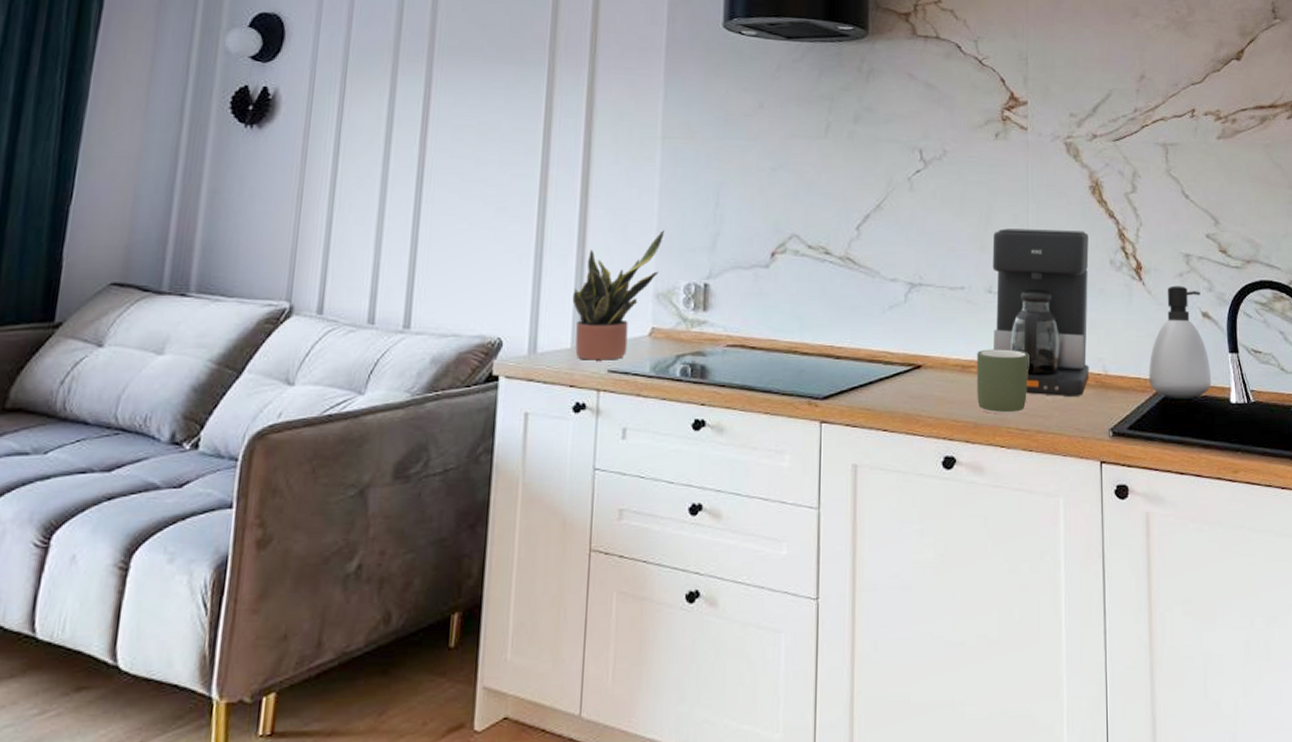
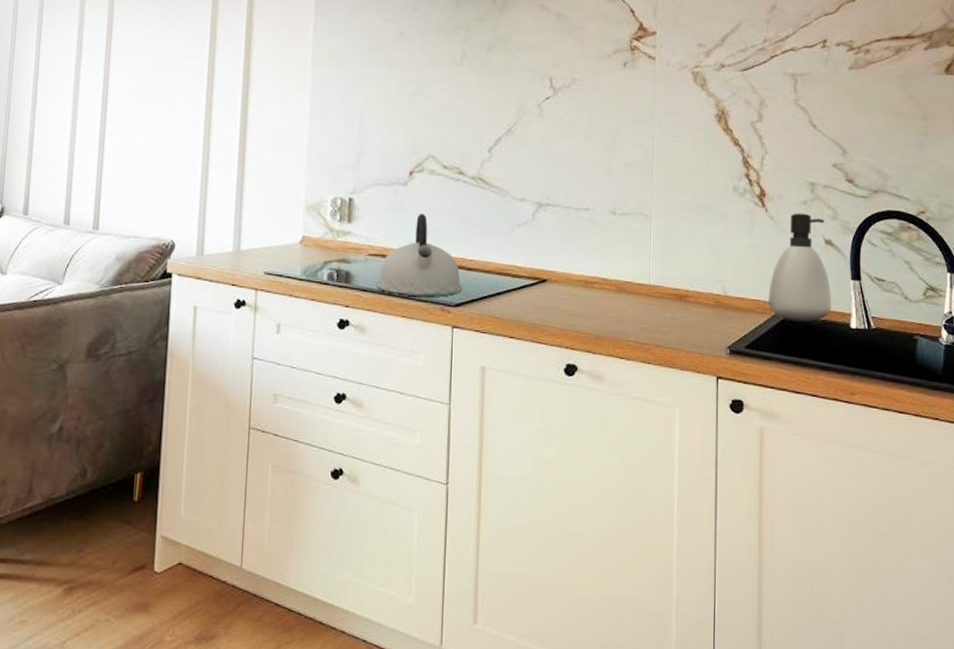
potted plant: present [572,230,665,360] -> none [234,149,315,264]
kettle: none [735,297,831,391] -> present [376,213,463,298]
mug: present [977,349,1029,415] -> none [599,267,651,329]
coffee maker: present [992,228,1089,396] -> none [615,154,713,315]

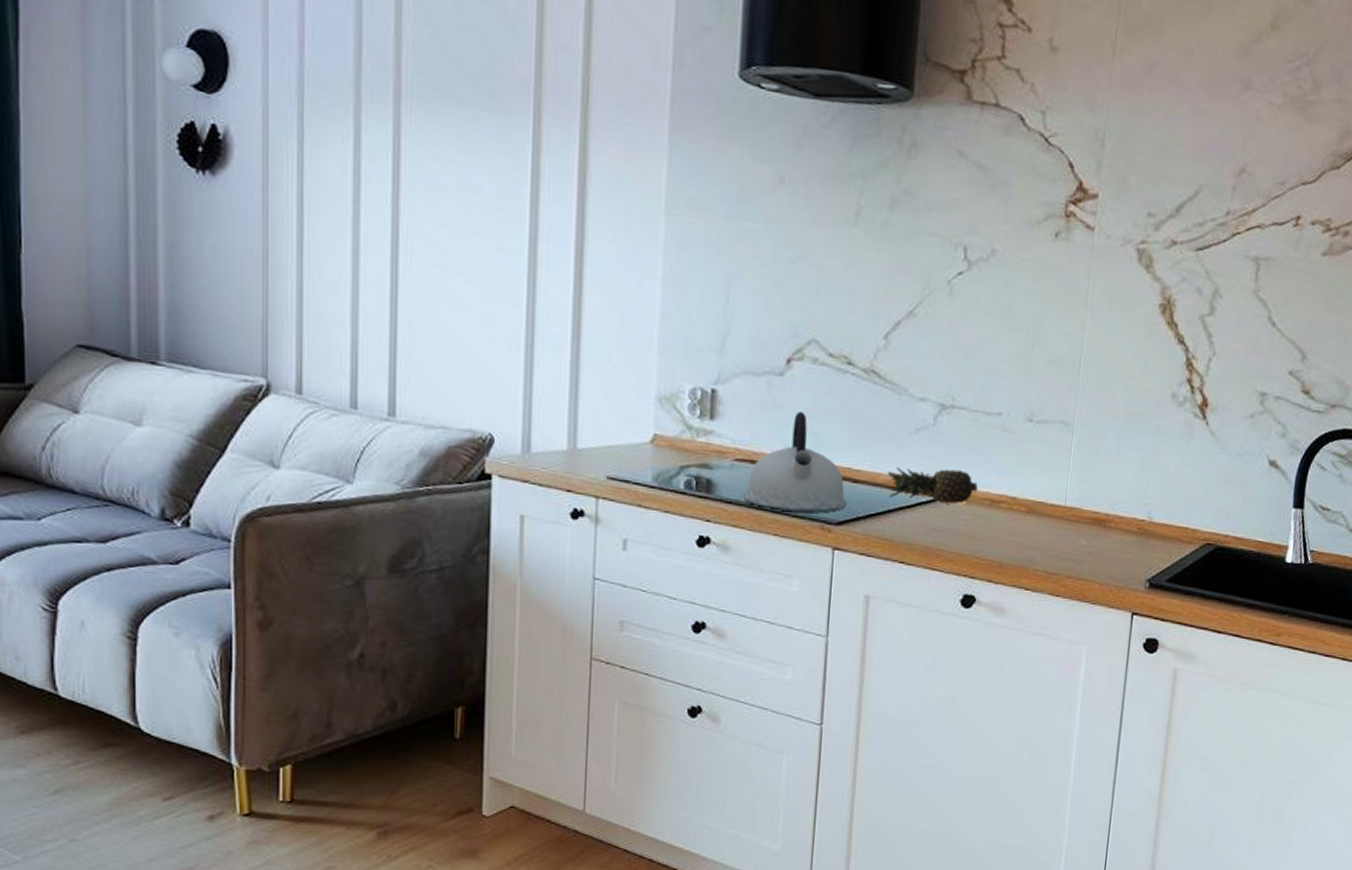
fruit: none [495,256,573,286] -> present [887,467,978,504]
soap dispenser: present [768,213,832,323] -> none [1197,428,1272,555]

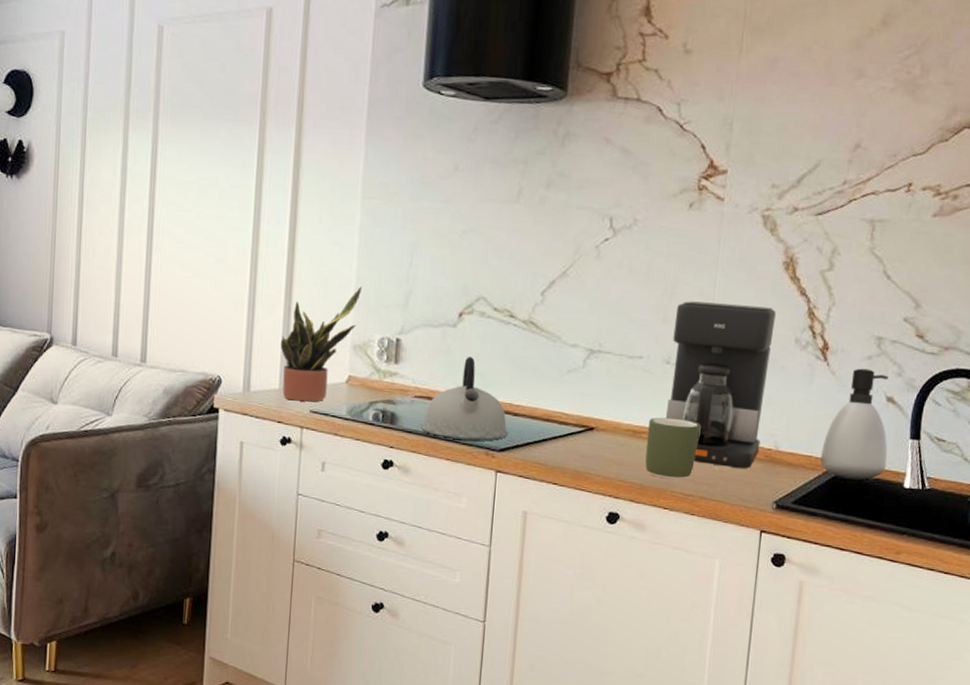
potted plant: none [567,324,669,467] -> present [280,286,363,402]
fruit: present [887,467,978,504] -> none [543,402,622,435]
mug: none [1004,484,1067,556] -> present [645,417,701,480]
coffee maker: none [1027,348,1151,543] -> present [665,301,776,469]
soap dispenser: none [1197,428,1272,555] -> present [820,368,889,481]

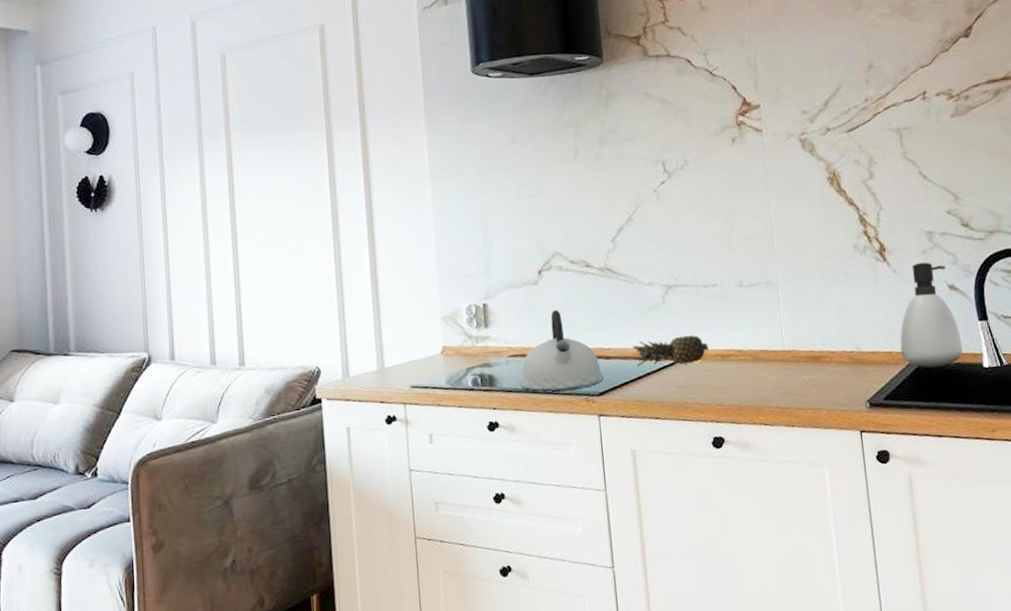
potted plant: present [280,286,363,402] -> none [373,261,444,379]
fruit: none [543,402,622,435] -> present [632,335,709,367]
mug: present [645,417,701,480] -> none [734,336,785,396]
coffee maker: present [665,301,776,469] -> none [739,220,843,376]

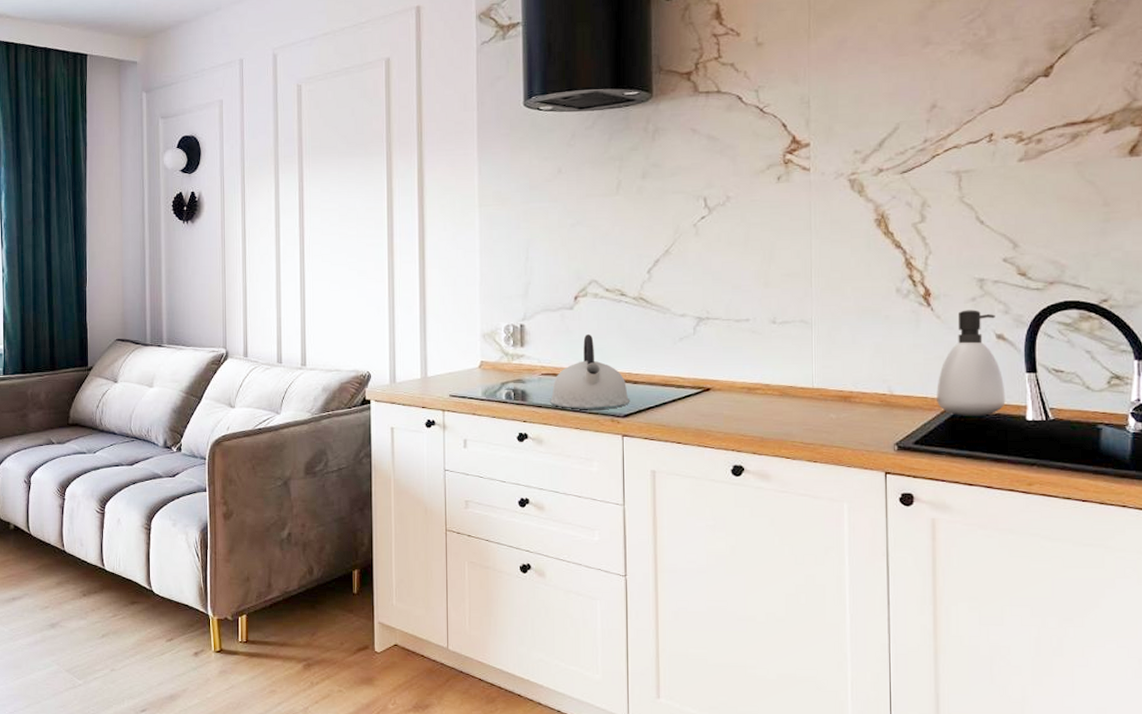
fruit: present [632,335,709,367] -> none [660,367,735,394]

